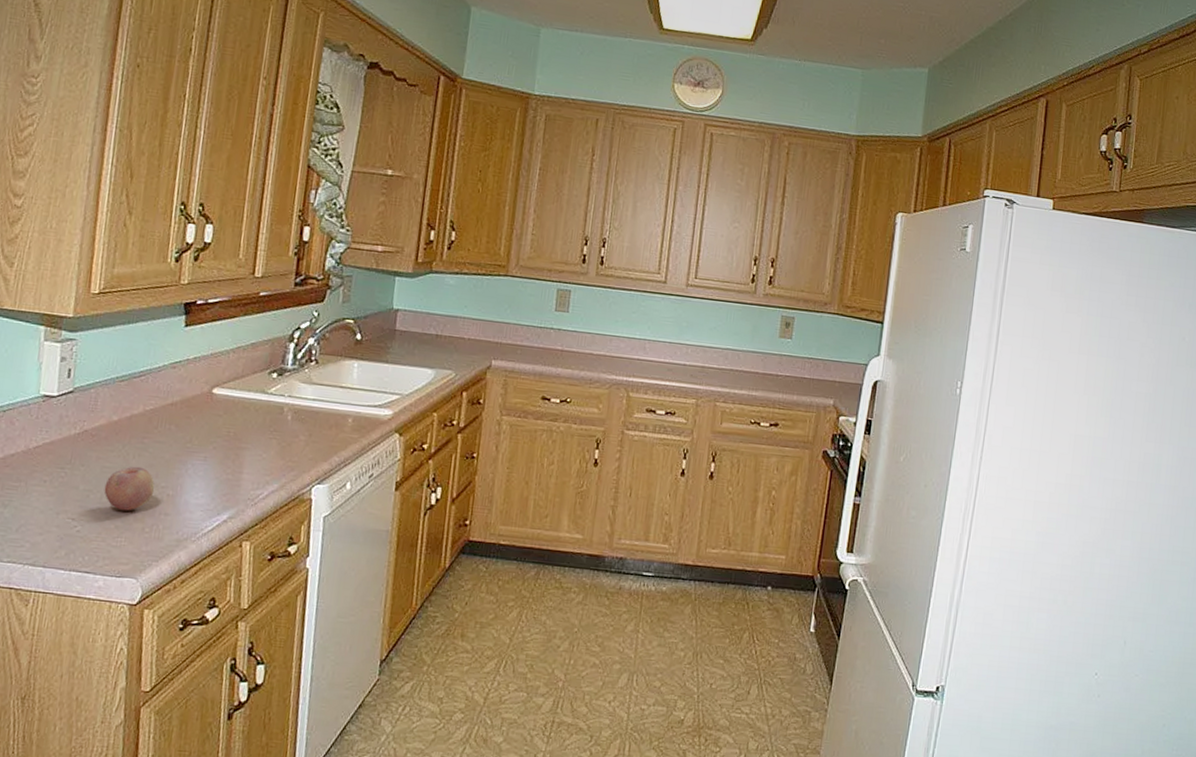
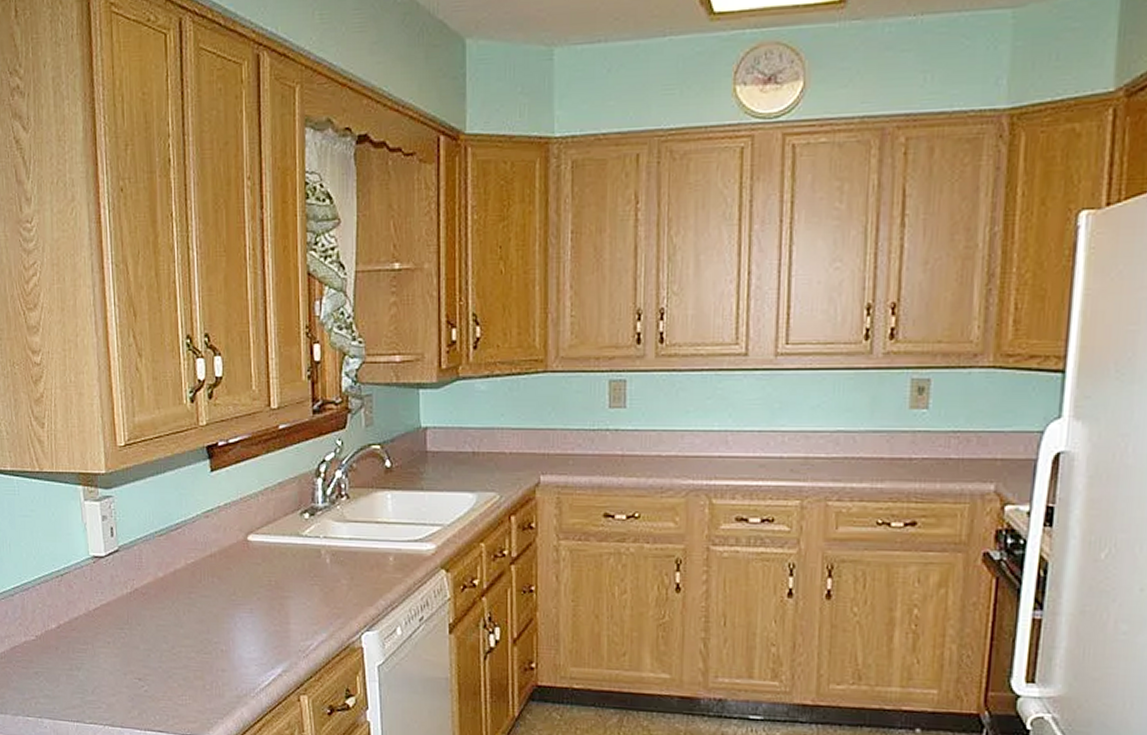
fruit: present [104,466,155,511] -> none [162,622,209,669]

